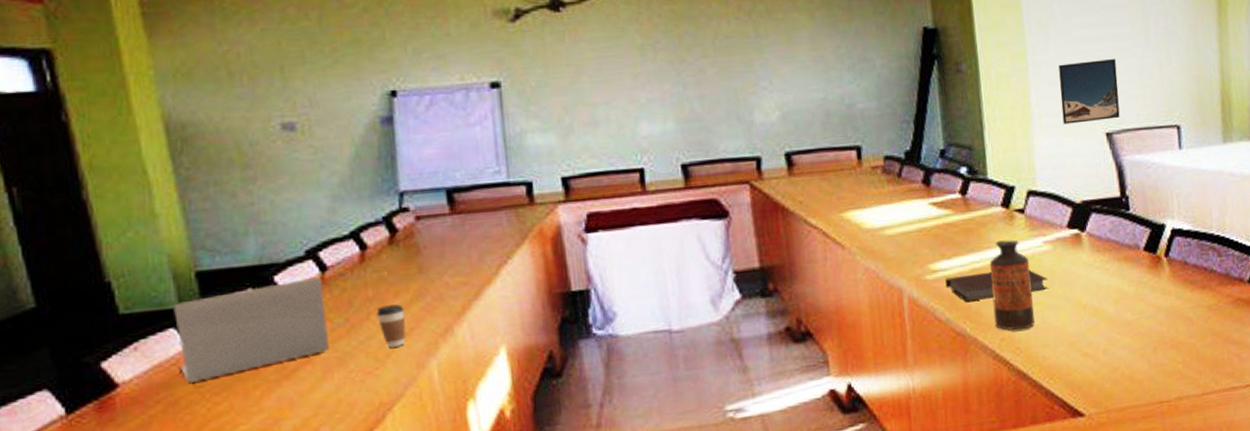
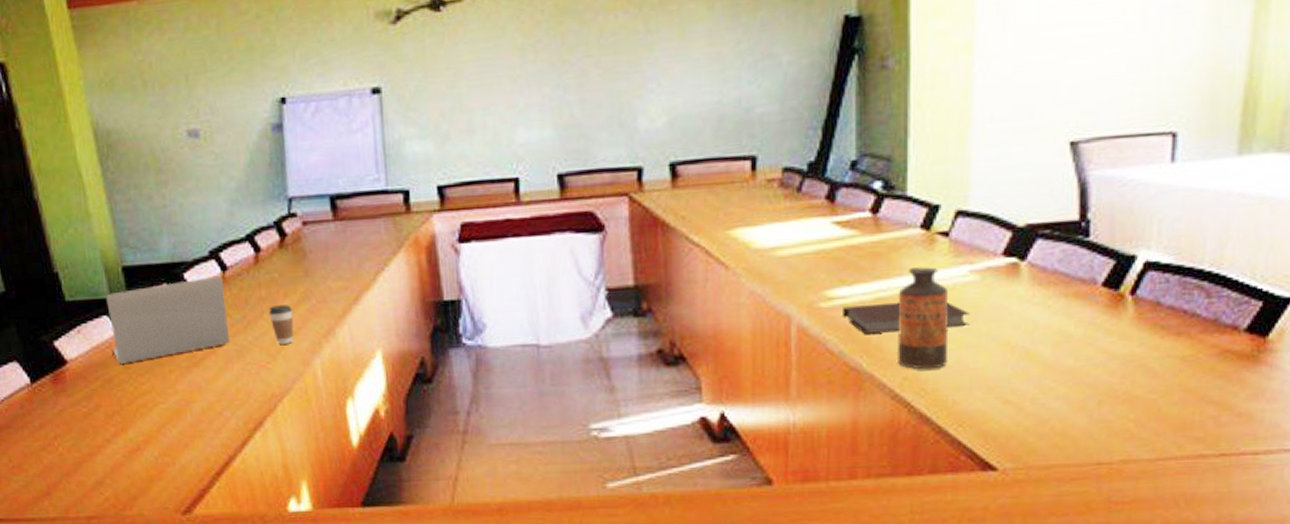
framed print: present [1058,59,1120,125] -> none [1013,48,1096,131]

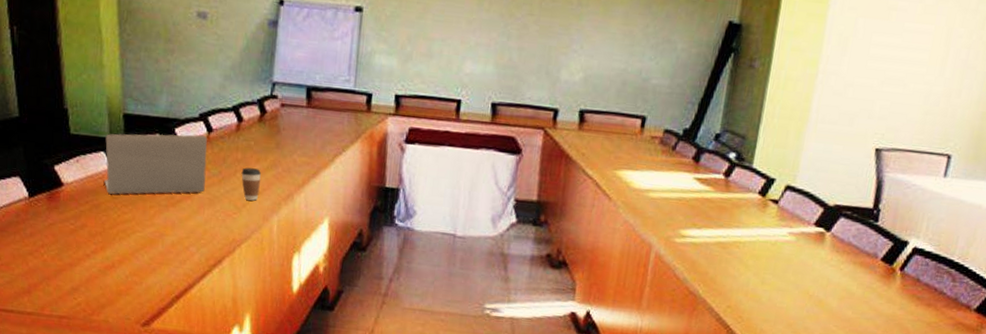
notebook: present [843,302,970,334] -> none [690,244,784,275]
bottle: present [896,267,949,370] -> none [725,223,771,303]

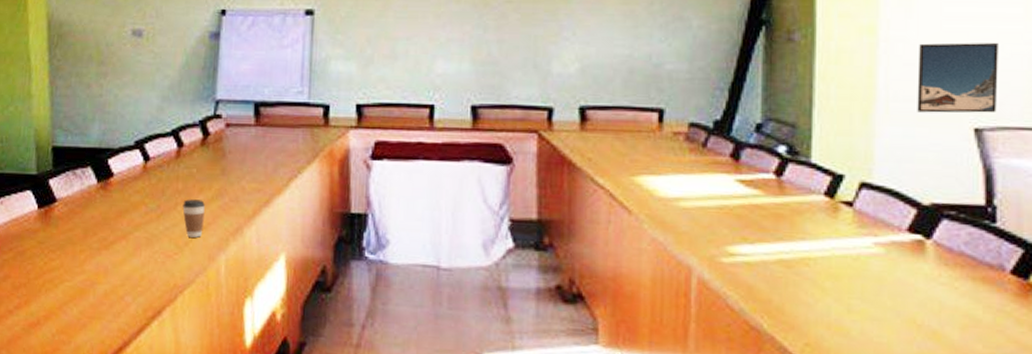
laptop: present [104,134,207,194] -> none [30,164,144,239]
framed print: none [837,77,905,138] -> present [917,43,998,113]

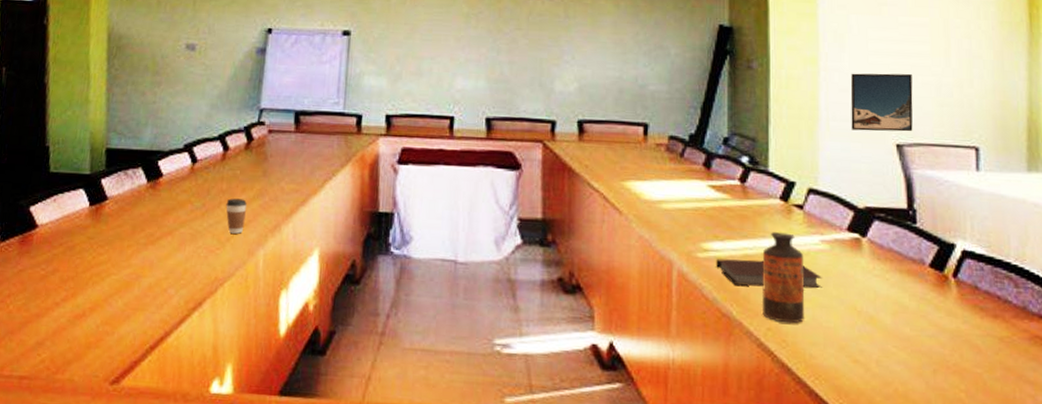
notebook: none [744,264,874,299] -> present [716,258,822,289]
bottle: none [798,233,853,338] -> present [761,232,805,324]

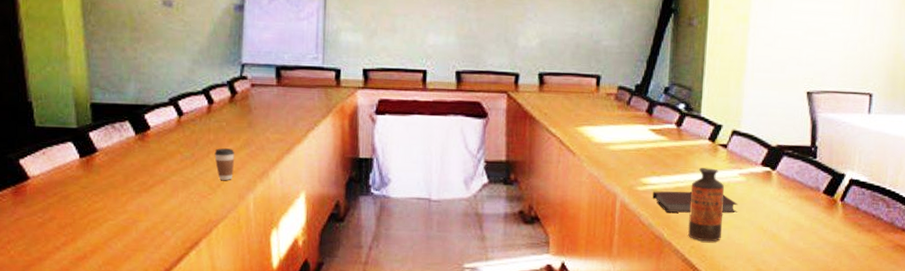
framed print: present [850,73,913,132] -> none [772,30,826,81]

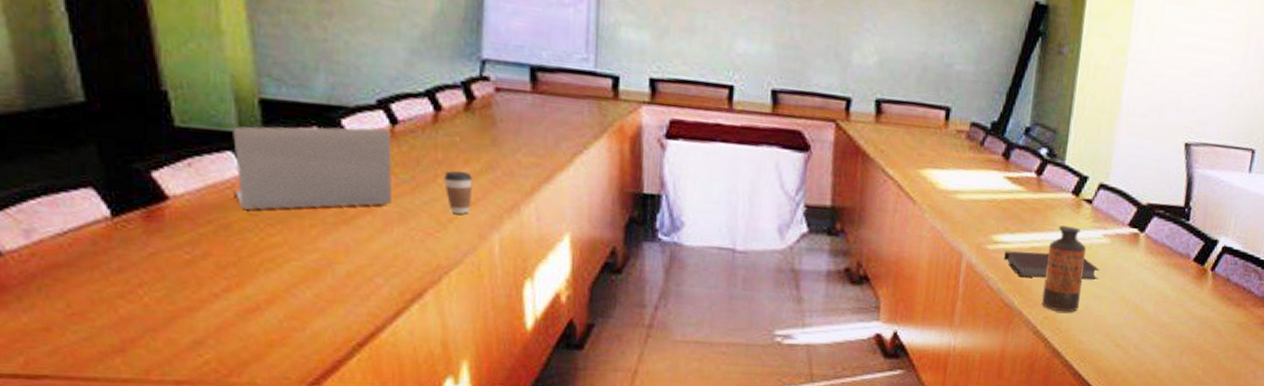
laptop: none [73,119,179,184] -> present [233,126,392,210]

